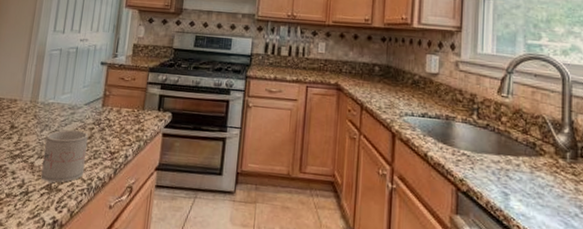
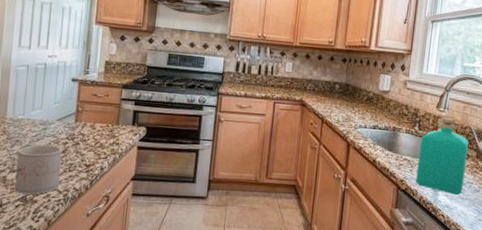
soap bottle: none [479,104,544,201] -> present [416,117,469,195]

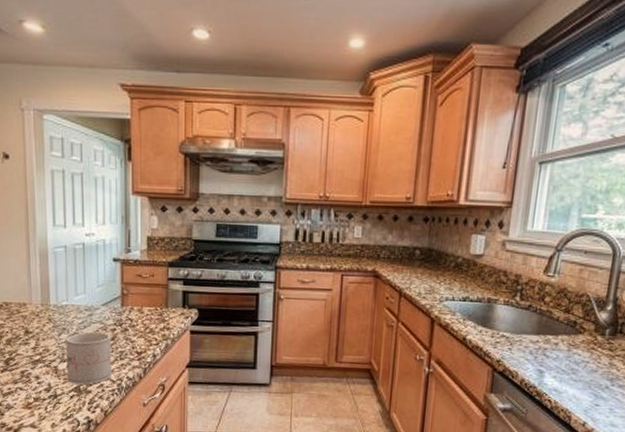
soap bottle: present [416,117,469,195] -> none [516,284,586,377]

